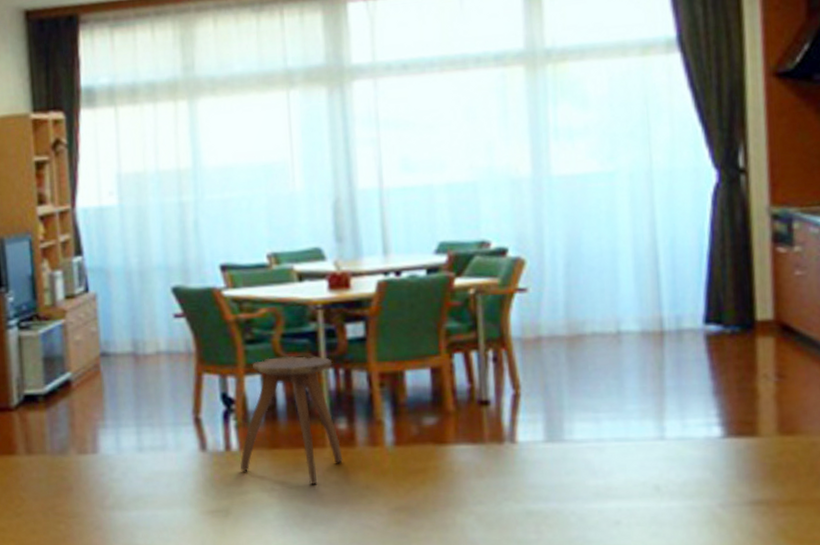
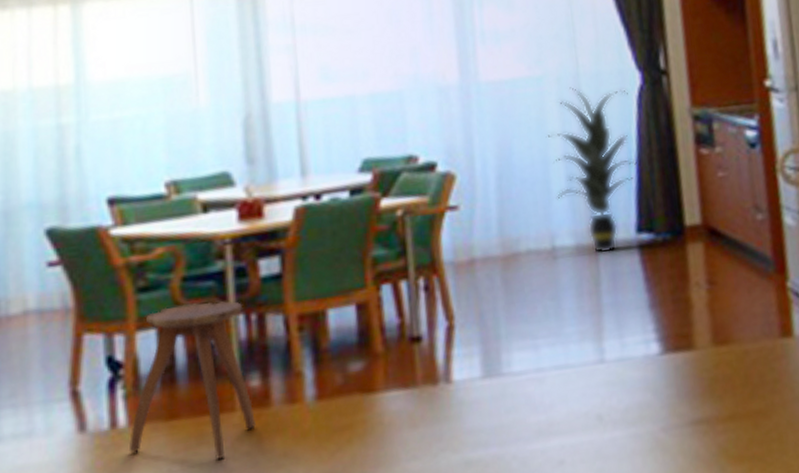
indoor plant: none [615,183,711,341] -> present [546,87,640,254]

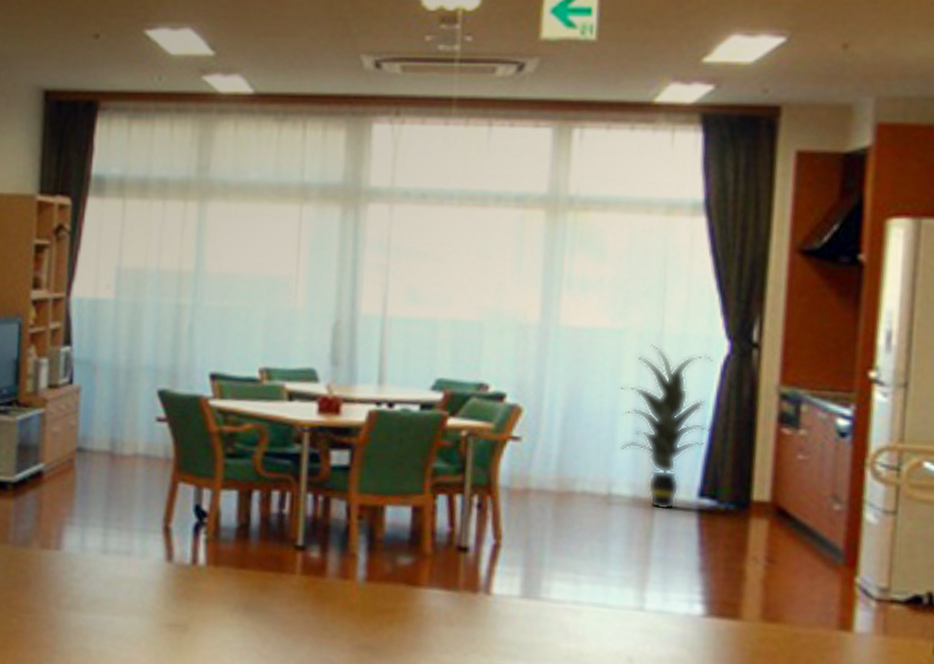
stool: present [128,301,256,460] -> none [204,474,313,612]

